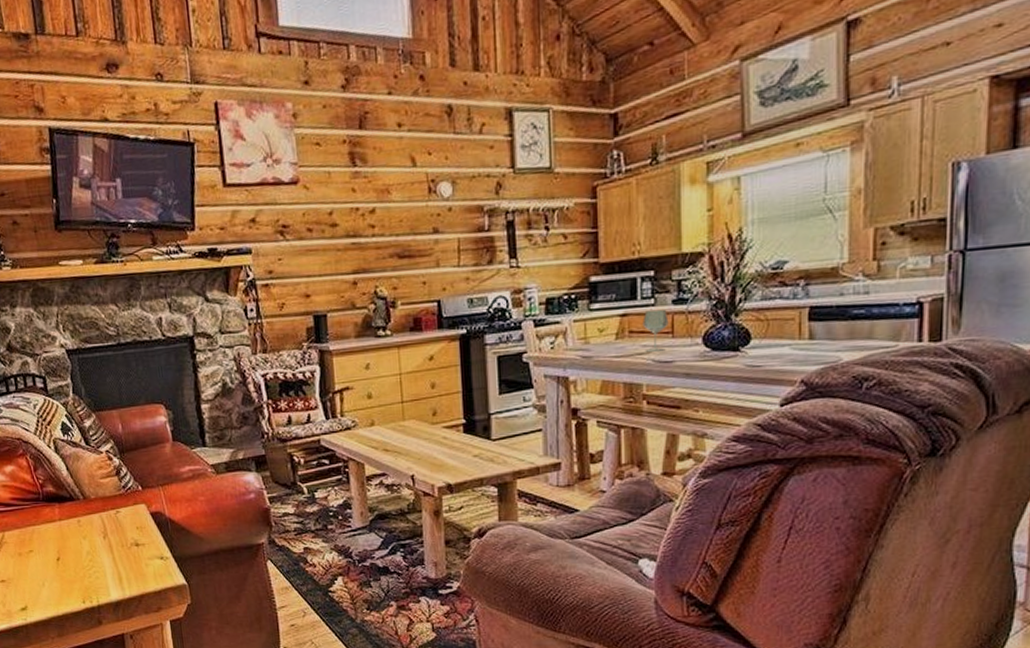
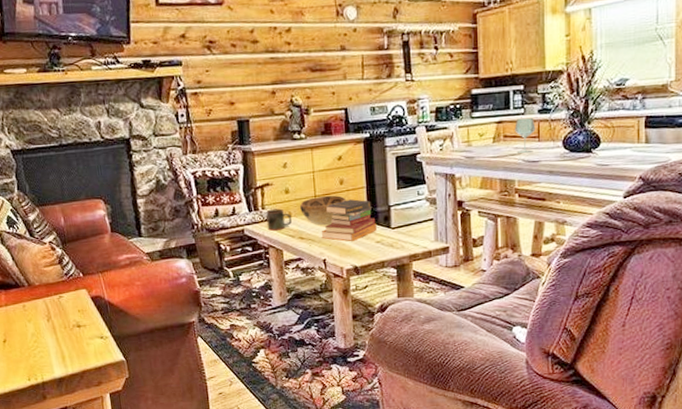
mug: none [345,416,375,442] -> present [266,208,292,231]
decorative bowl: none [384,401,438,436] -> present [300,195,346,226]
books: none [408,406,474,455] -> present [321,199,377,241]

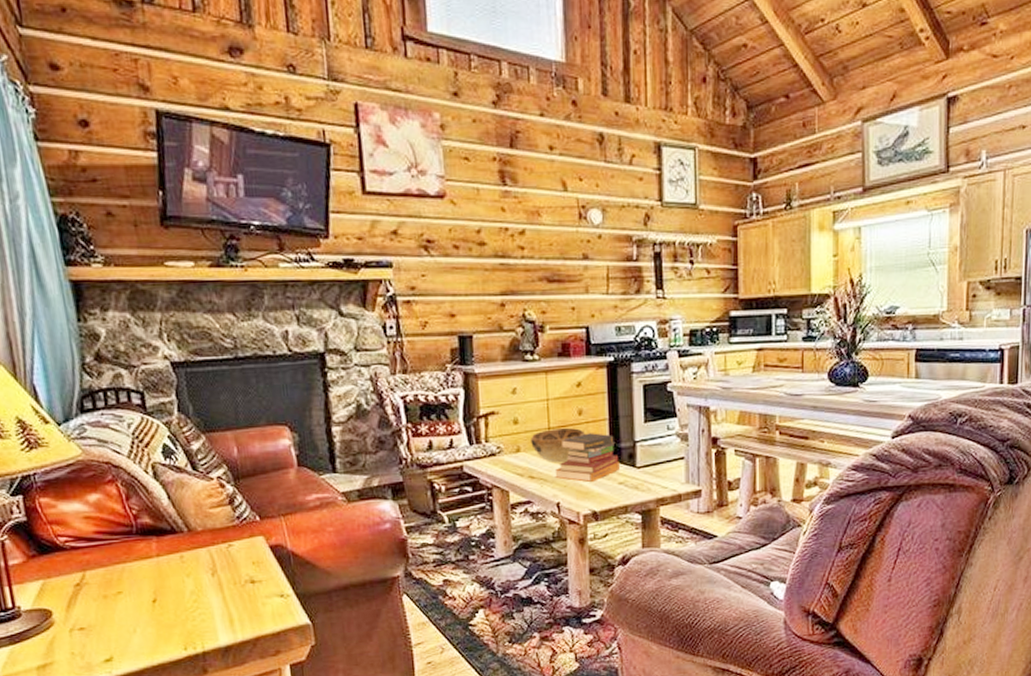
mug: present [266,208,292,231] -> none [490,442,521,468]
wine glass: present [514,117,536,154] -> none [776,345,799,386]

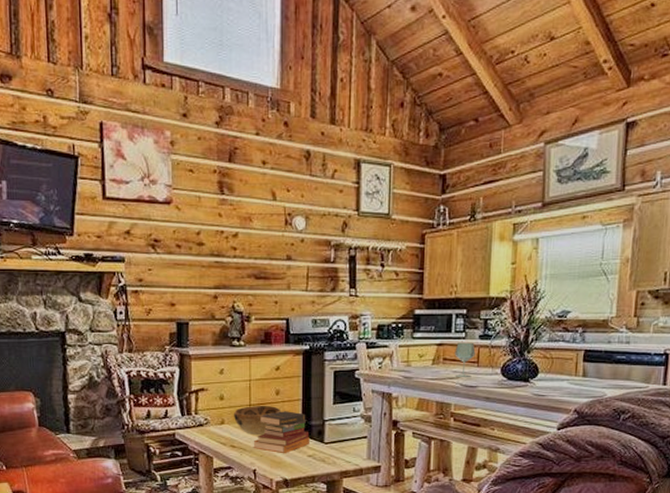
wine glass: none [776,345,799,386] -> present [454,342,476,378]

